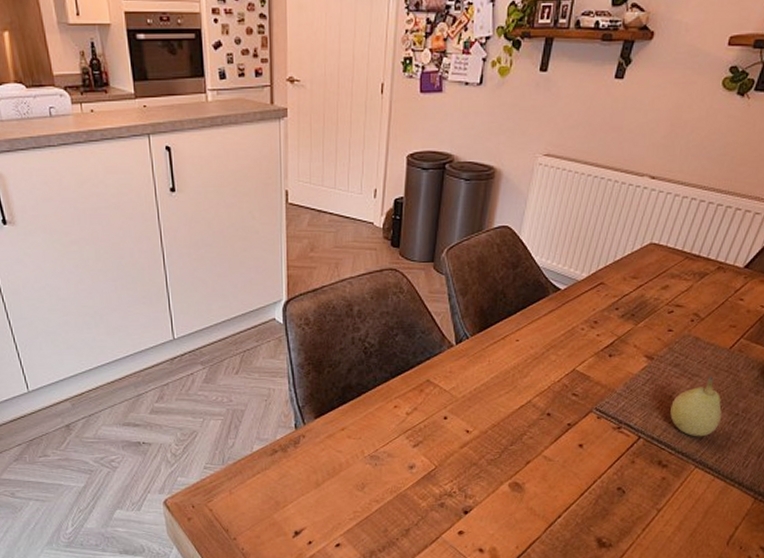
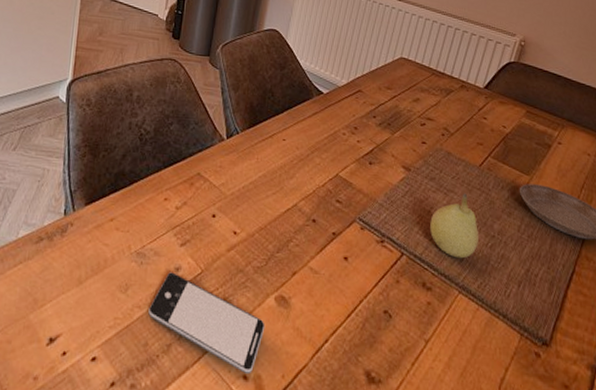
smartphone: none [386,470,500,548] -> present [148,272,265,375]

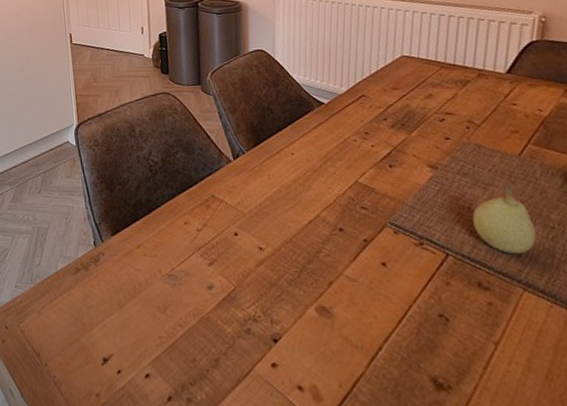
smartphone: present [148,272,265,375] -> none [190,291,311,385]

